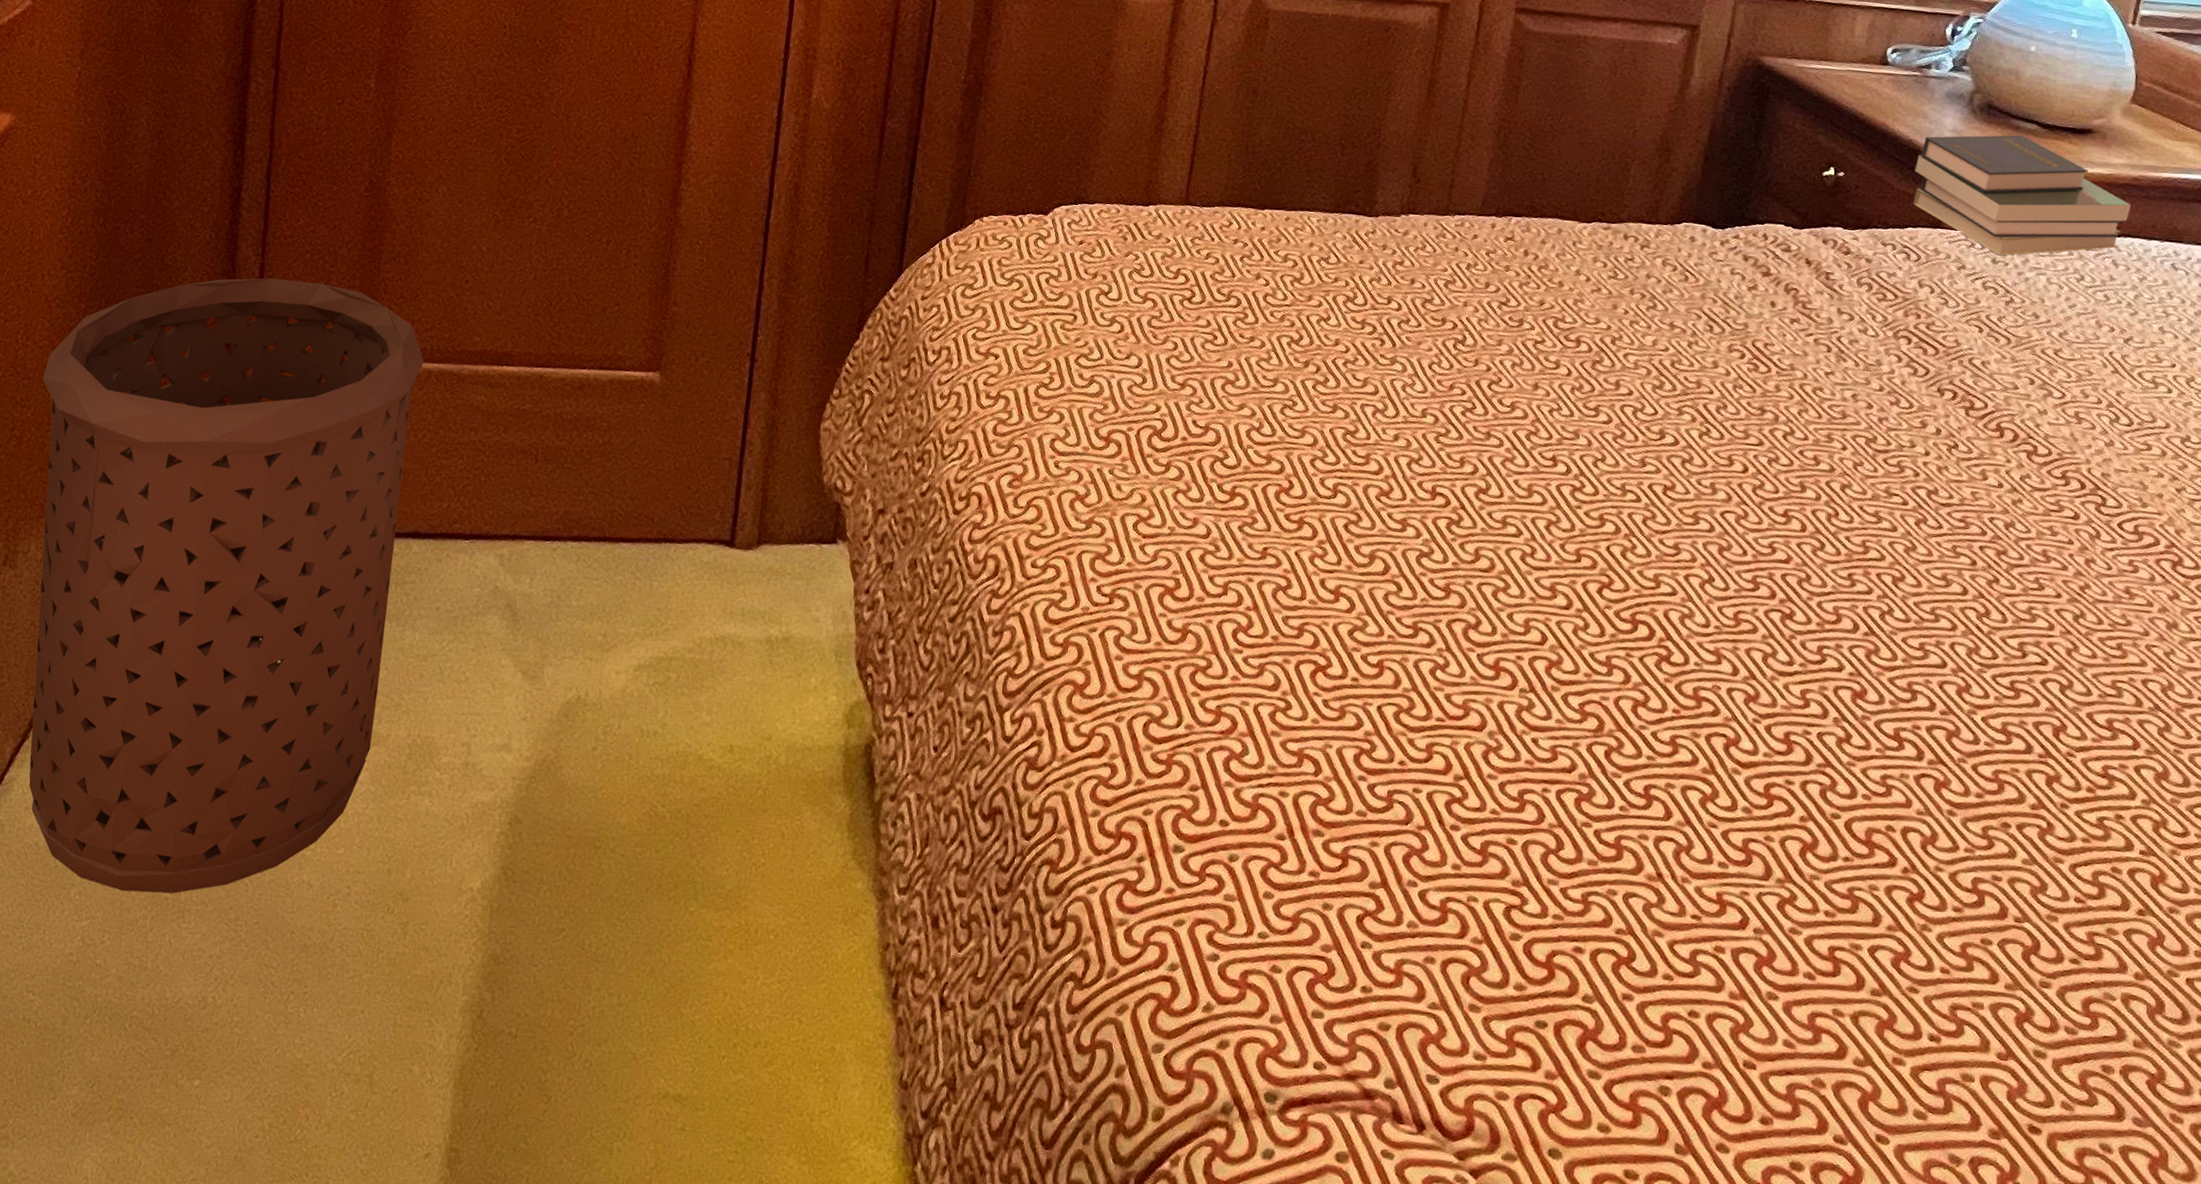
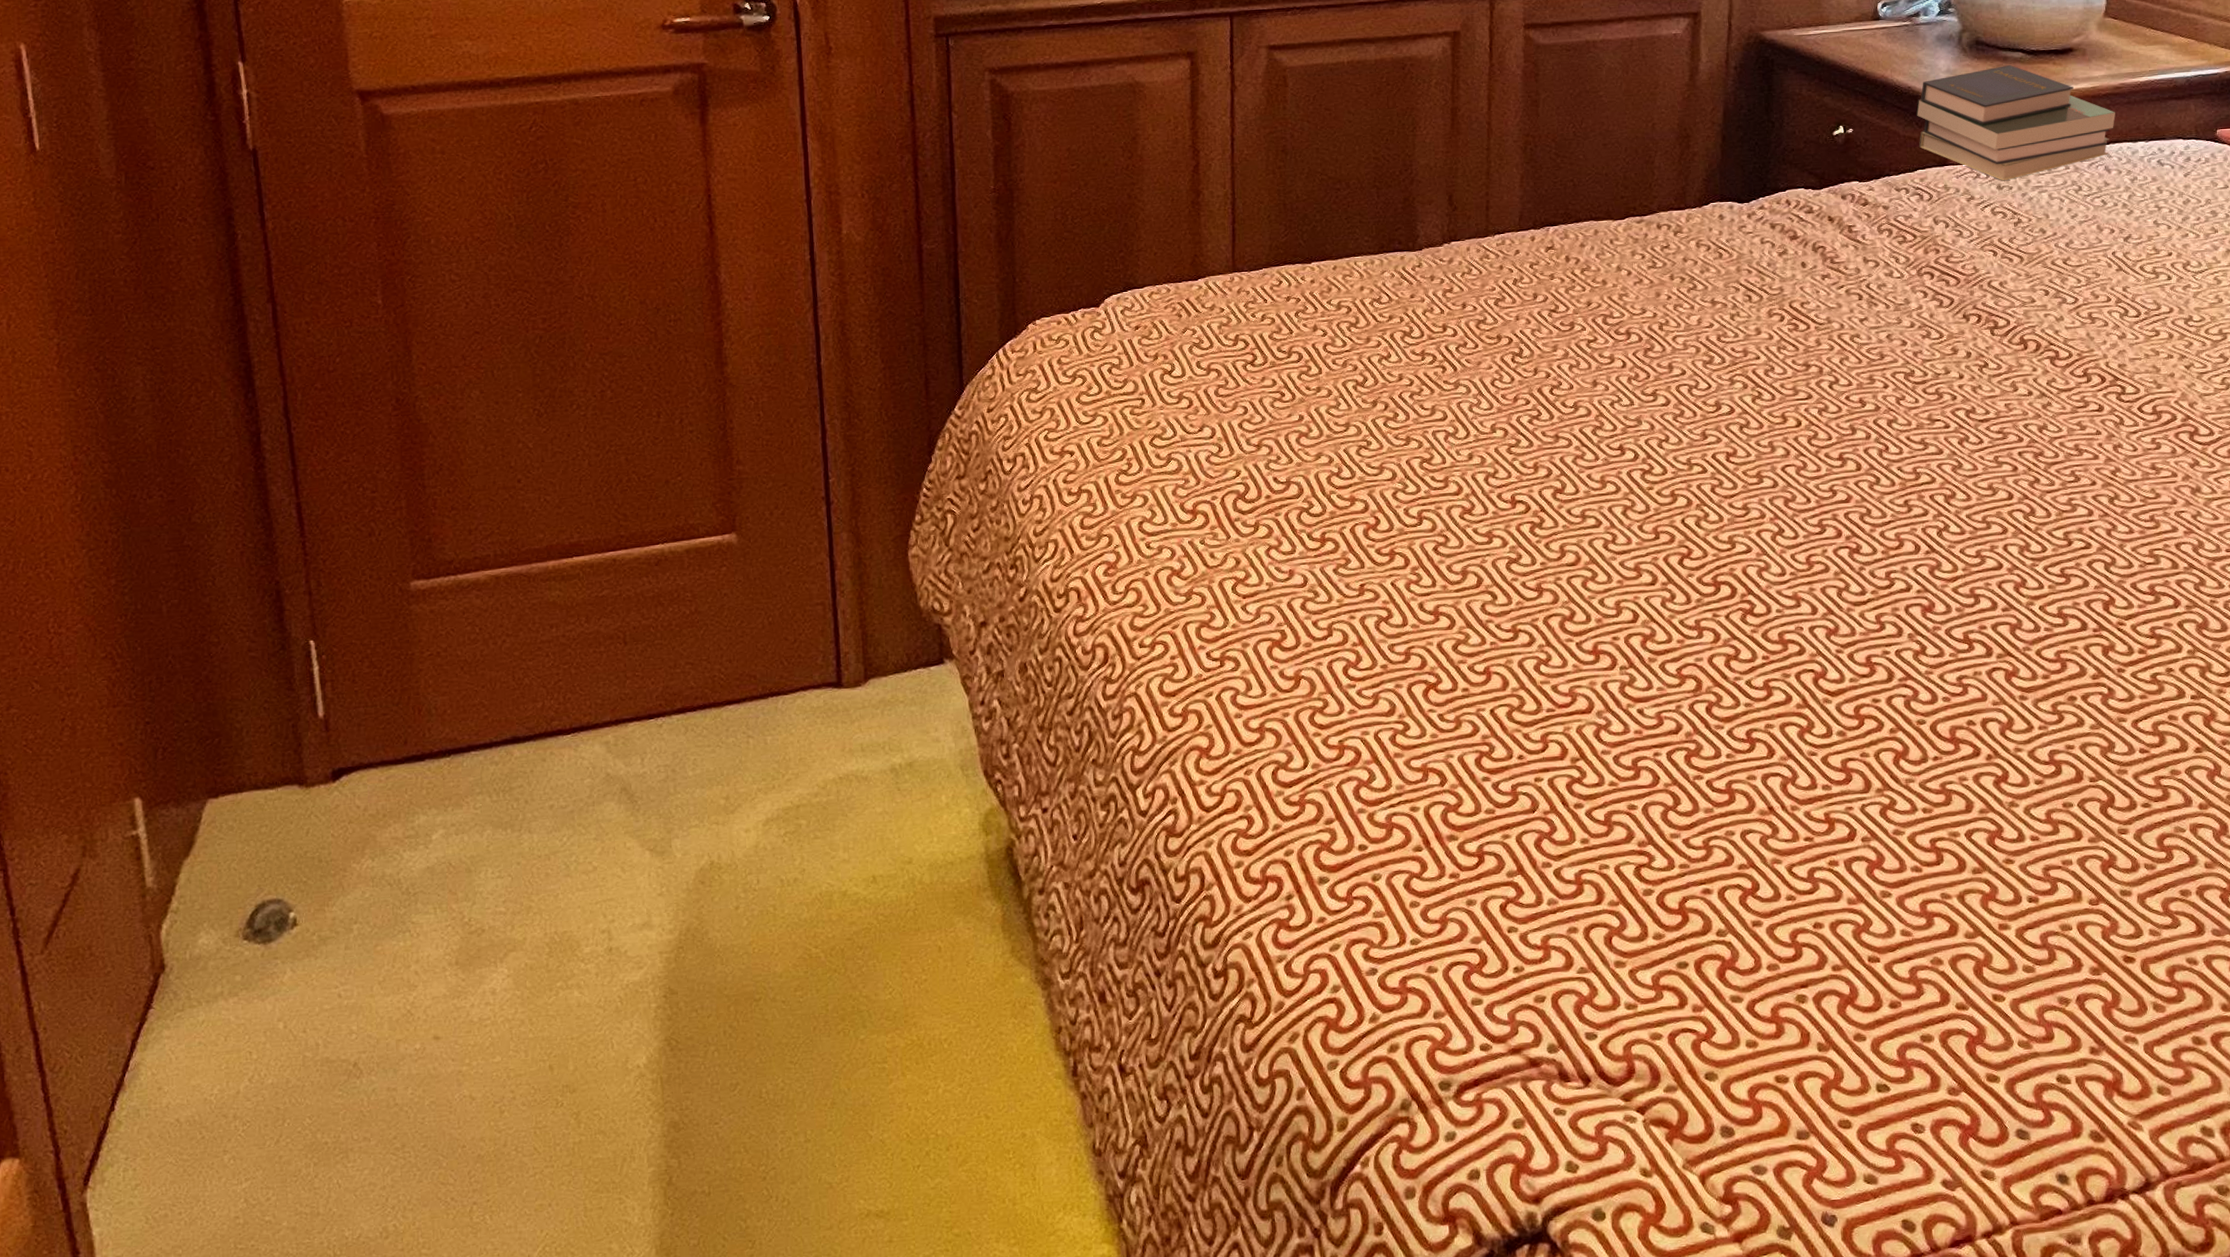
laundry basket: present [28,277,425,894] -> none [85,511,508,1146]

